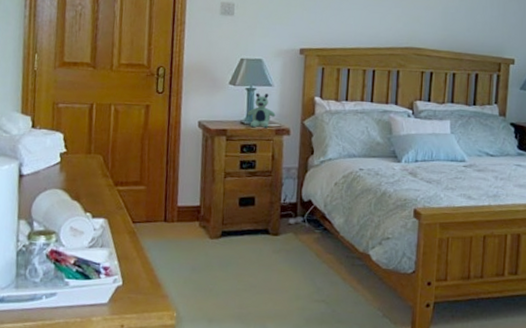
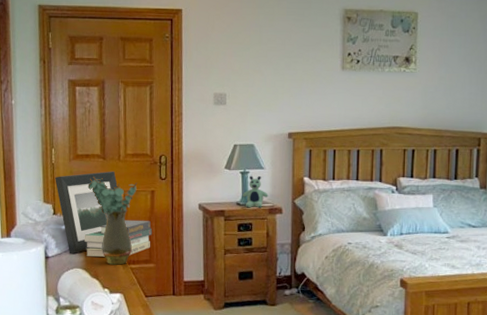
picture frame: none [36,81,108,173] -> present [55,171,118,254]
books: none [66,136,145,177] -> present [84,219,153,257]
vase: none [73,86,130,186] -> present [88,176,137,265]

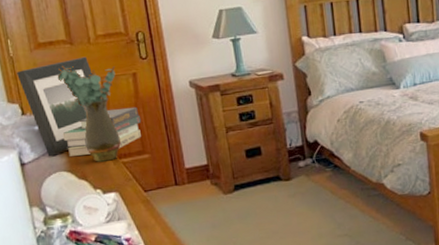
bear: present [242,176,268,208] -> none [236,42,266,79]

